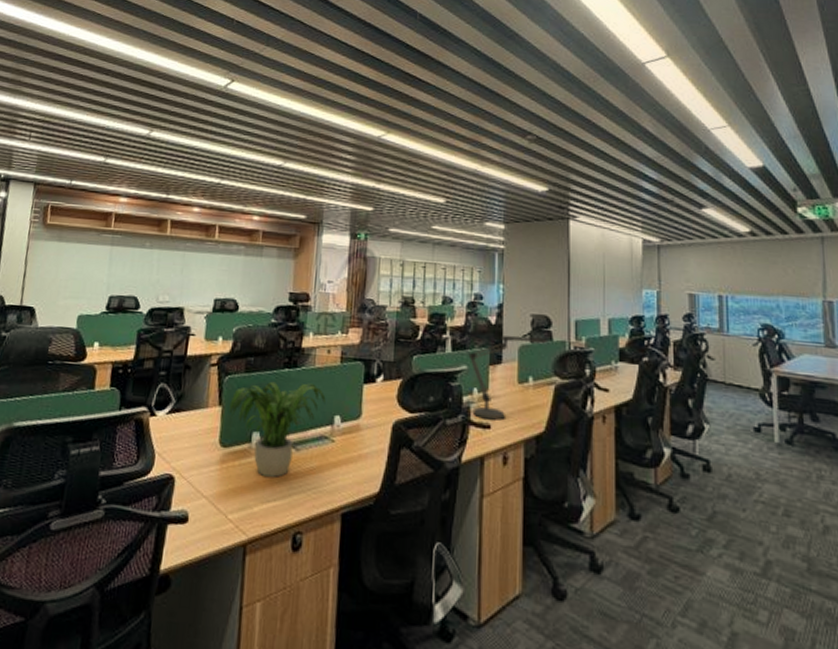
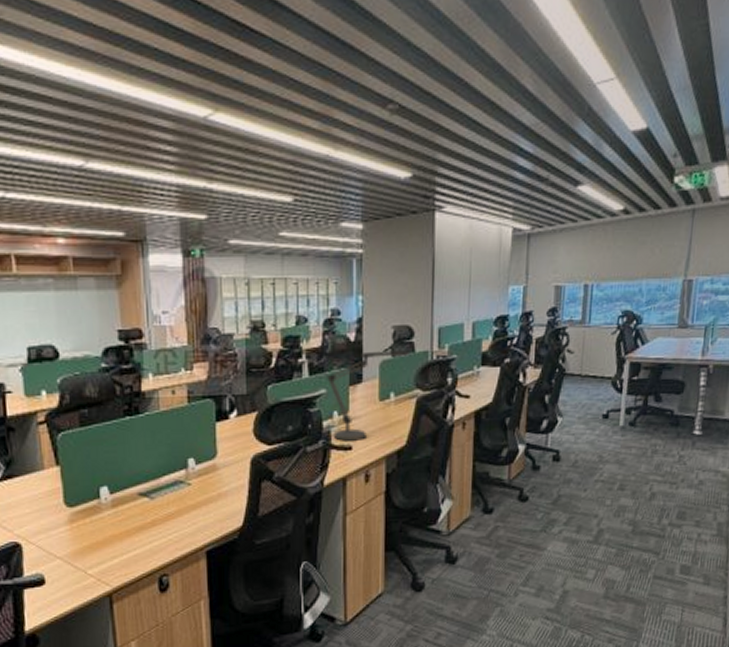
potted plant: present [229,381,326,477] -> none [68,429,176,529]

